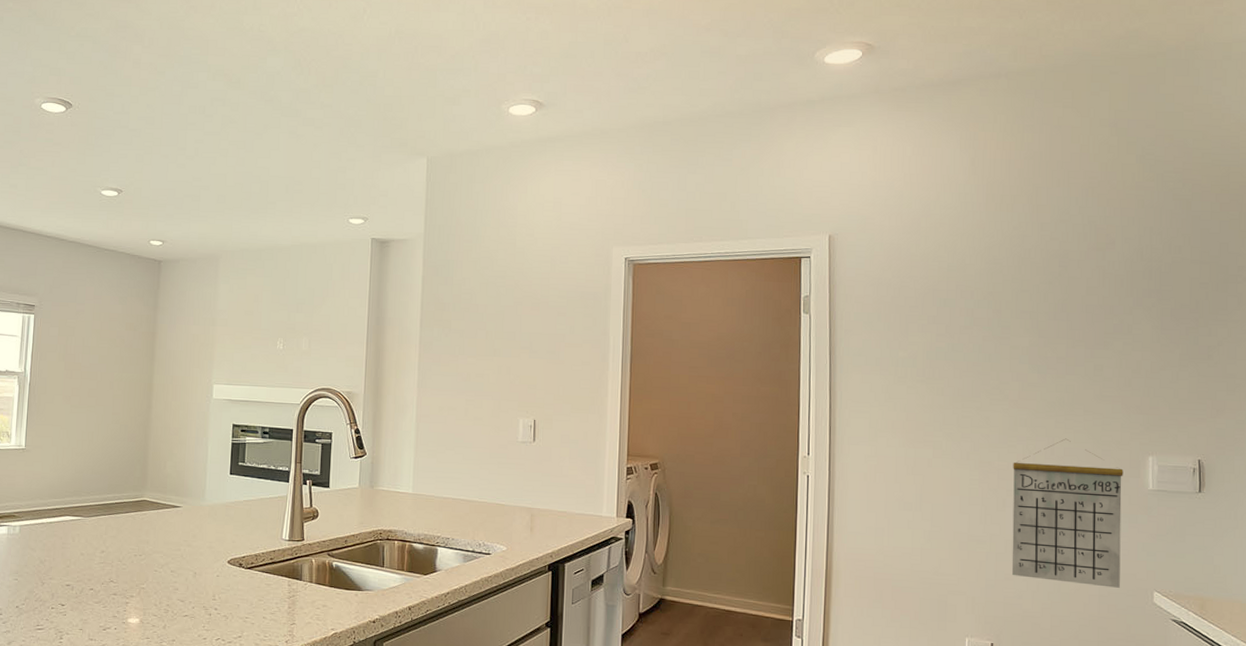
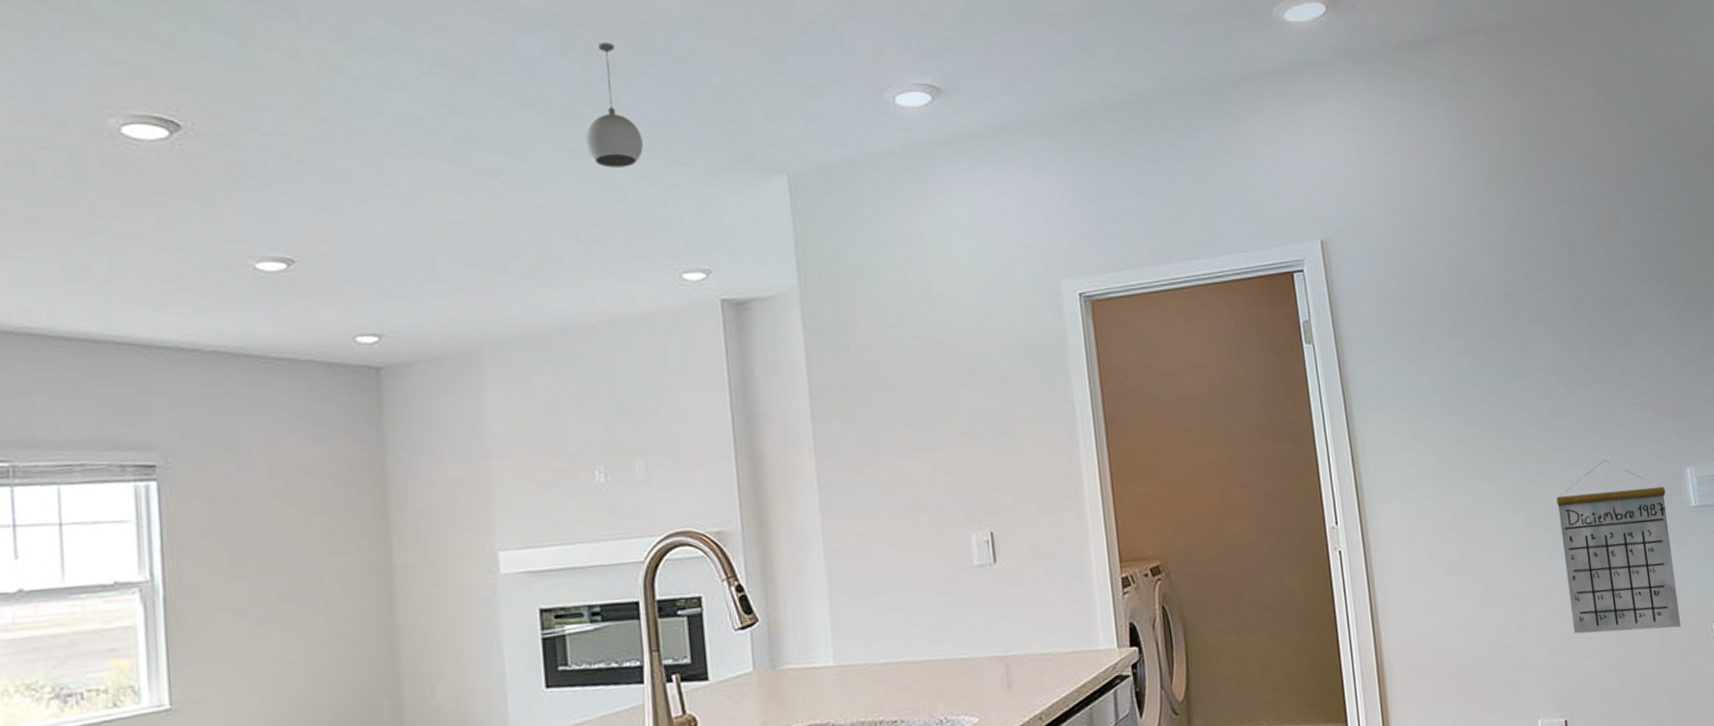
pendant light: none [300,62,336,146] -> present [585,42,643,168]

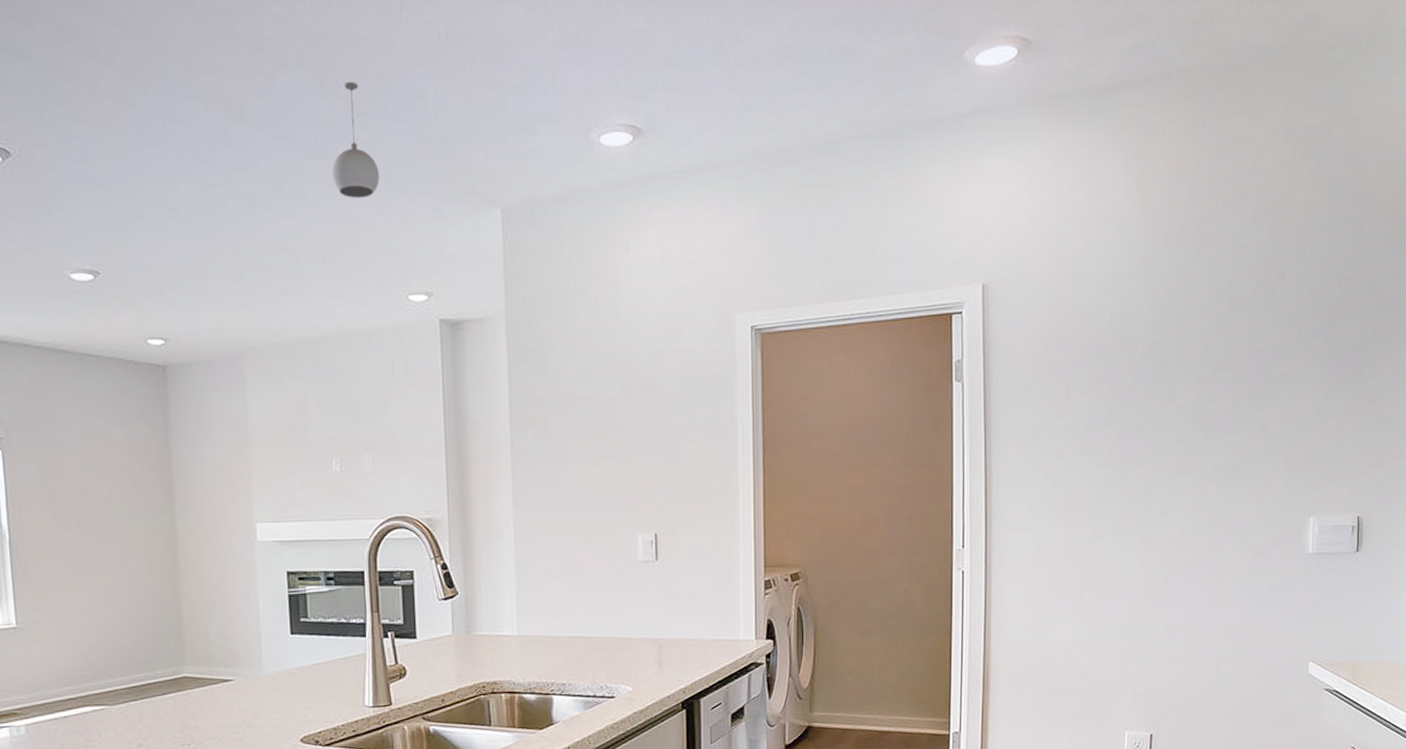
calendar: present [1556,459,1681,634] -> none [1172,504,1285,662]

